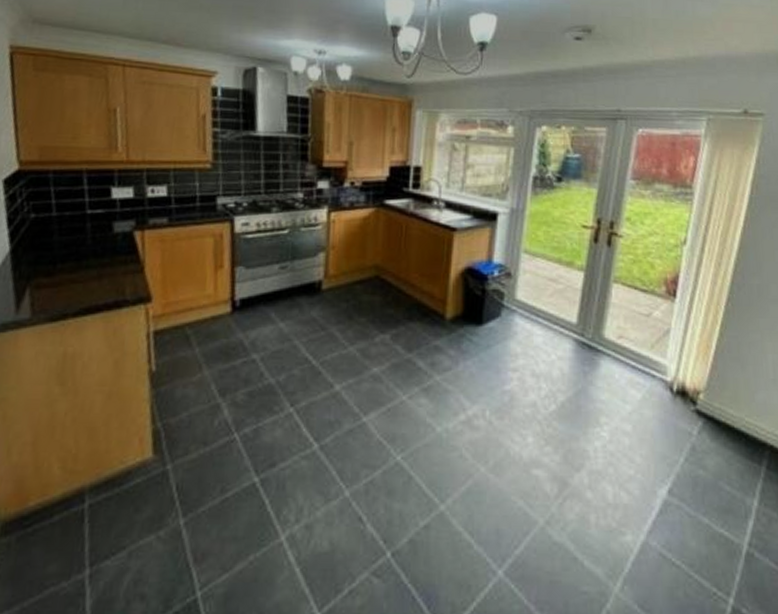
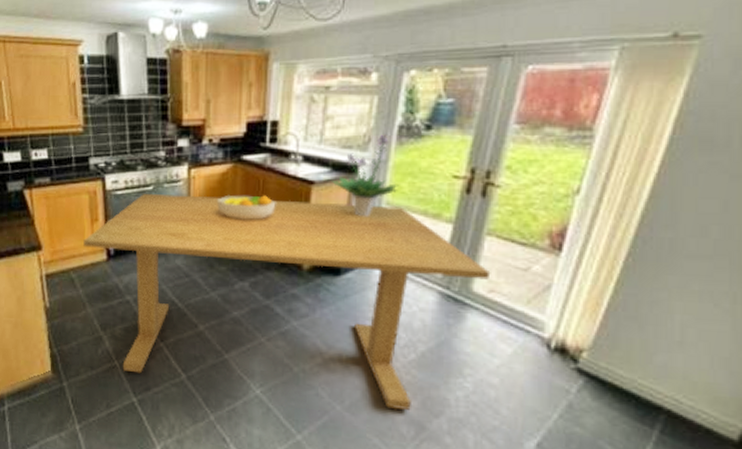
dining table: none [204,238,619,466] -> present [83,194,491,410]
fruit bowl: none [358,240,419,268] -> present [217,194,276,221]
potted plant: none [473,184,535,265] -> present [332,134,399,217]

